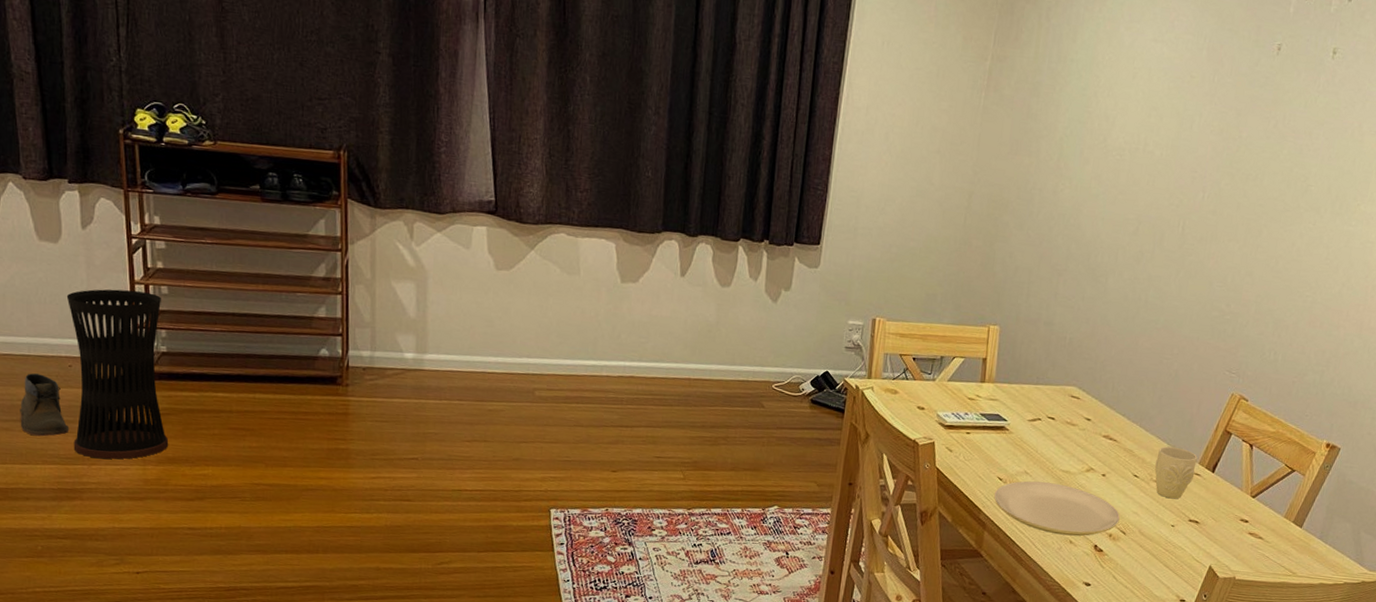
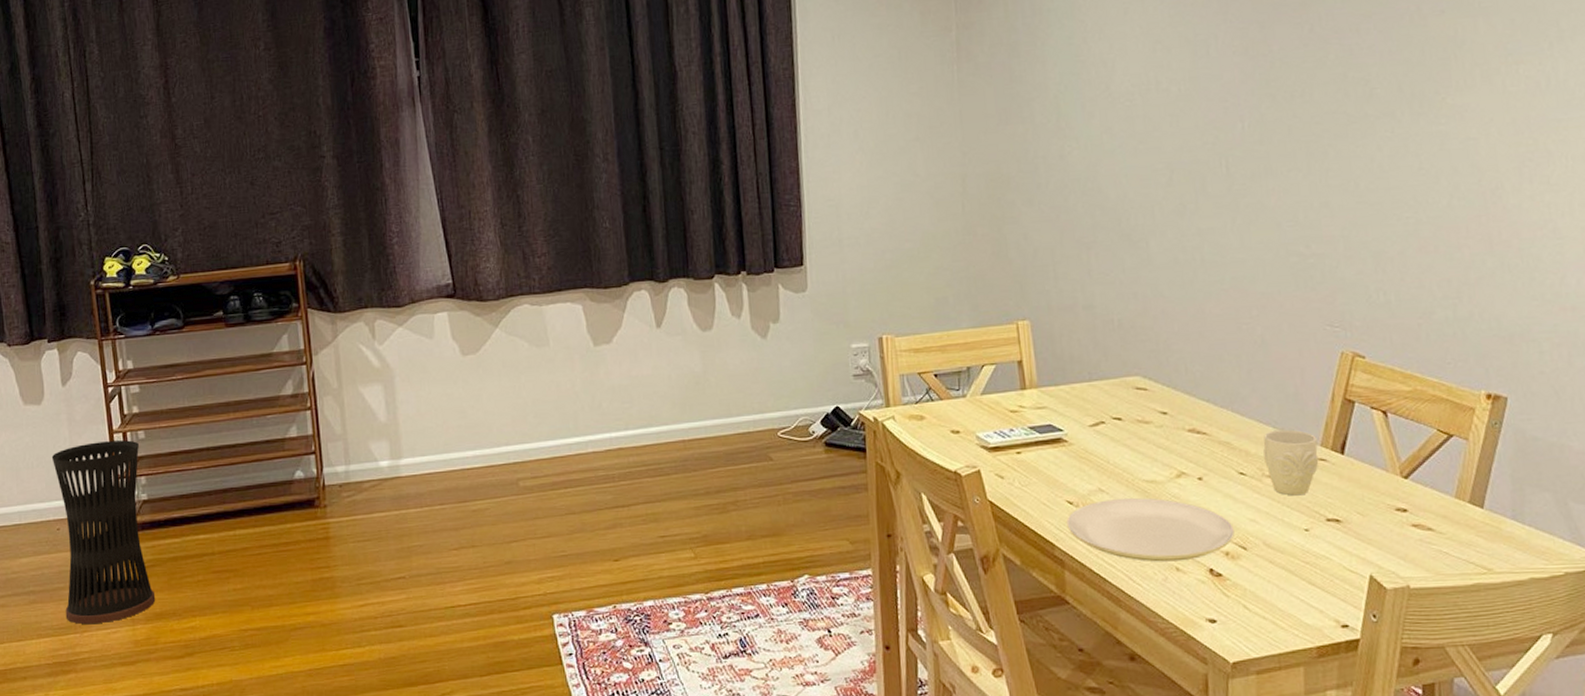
boot: present [20,373,70,437] -> none [14,542,61,609]

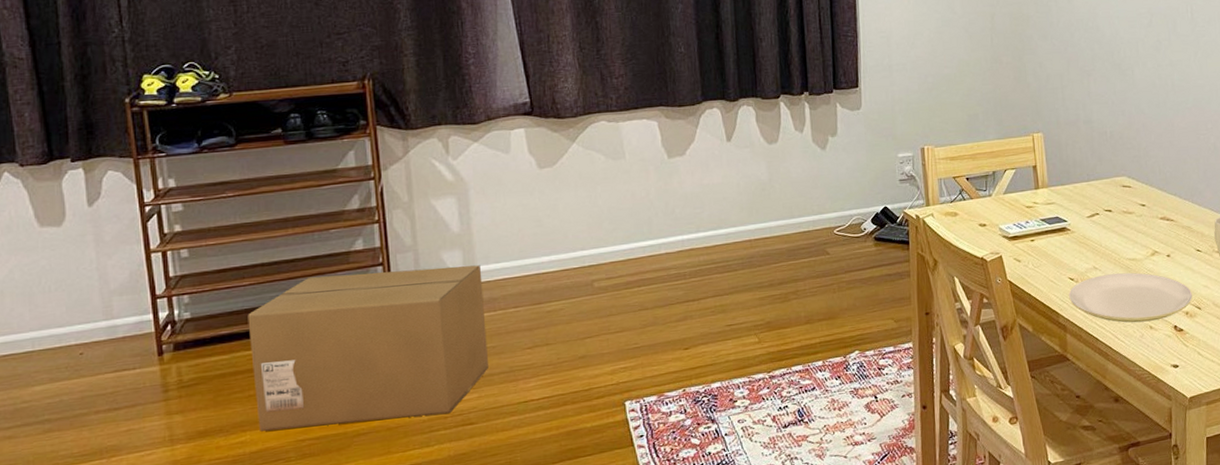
umbrella stand: present [51,440,156,625] -> none [74,259,199,450]
box: none [196,457,417,618] -> present [248,265,489,432]

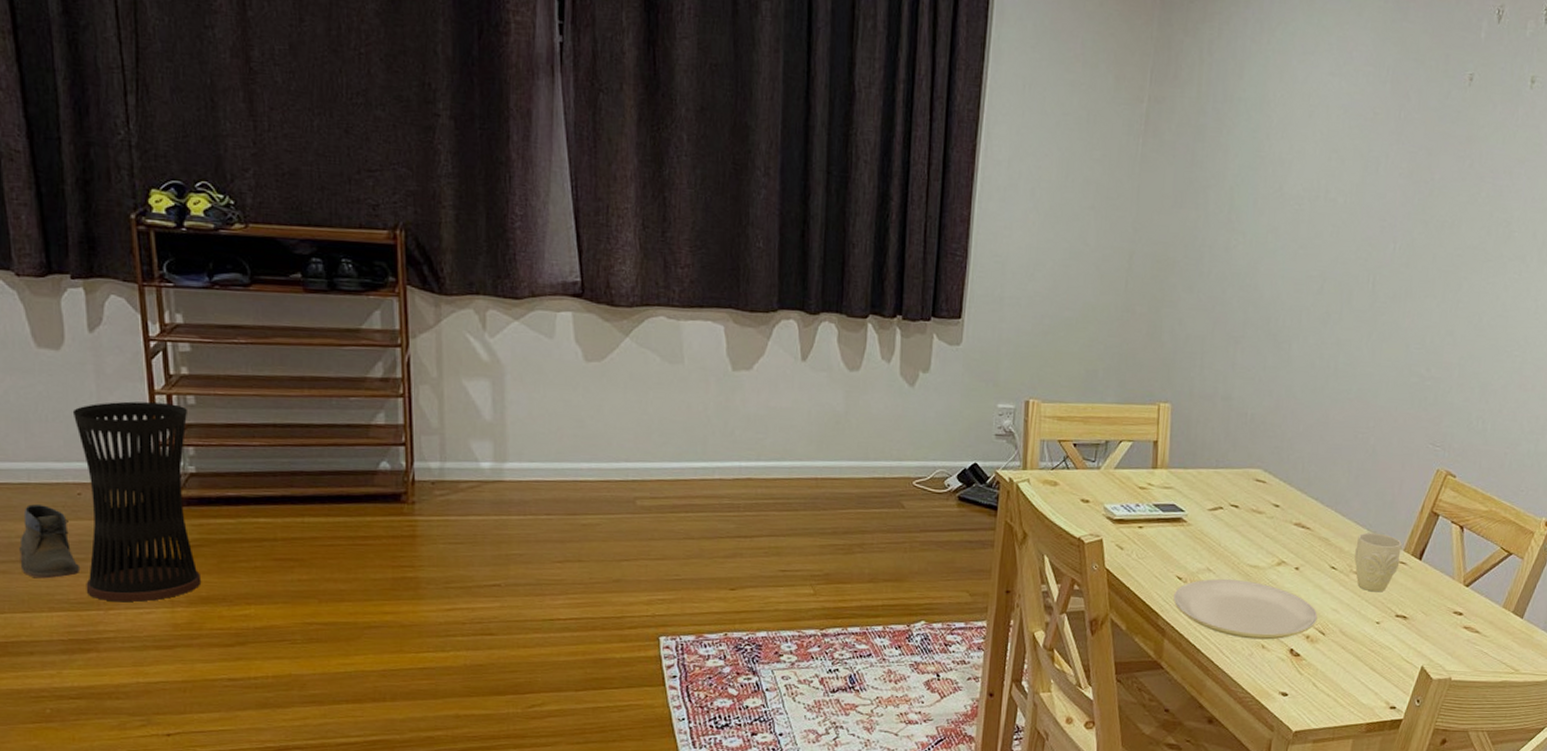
boot: none [24,369,84,439] -> present [19,504,81,579]
umbrella stand: none [74,259,199,450] -> present [72,401,202,602]
box: present [248,265,489,432] -> none [257,448,515,619]

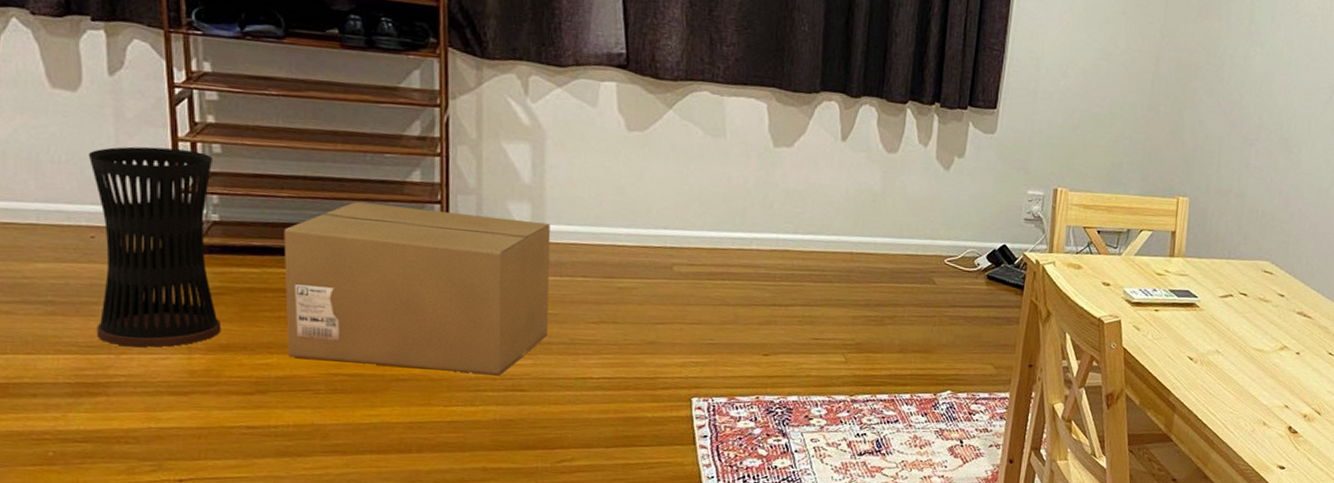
boot: present [19,504,81,579] -> none [25,245,91,321]
box: none [257,448,515,619] -> present [283,202,551,375]
plate: present [1173,579,1318,640] -> none [1184,360,1315,418]

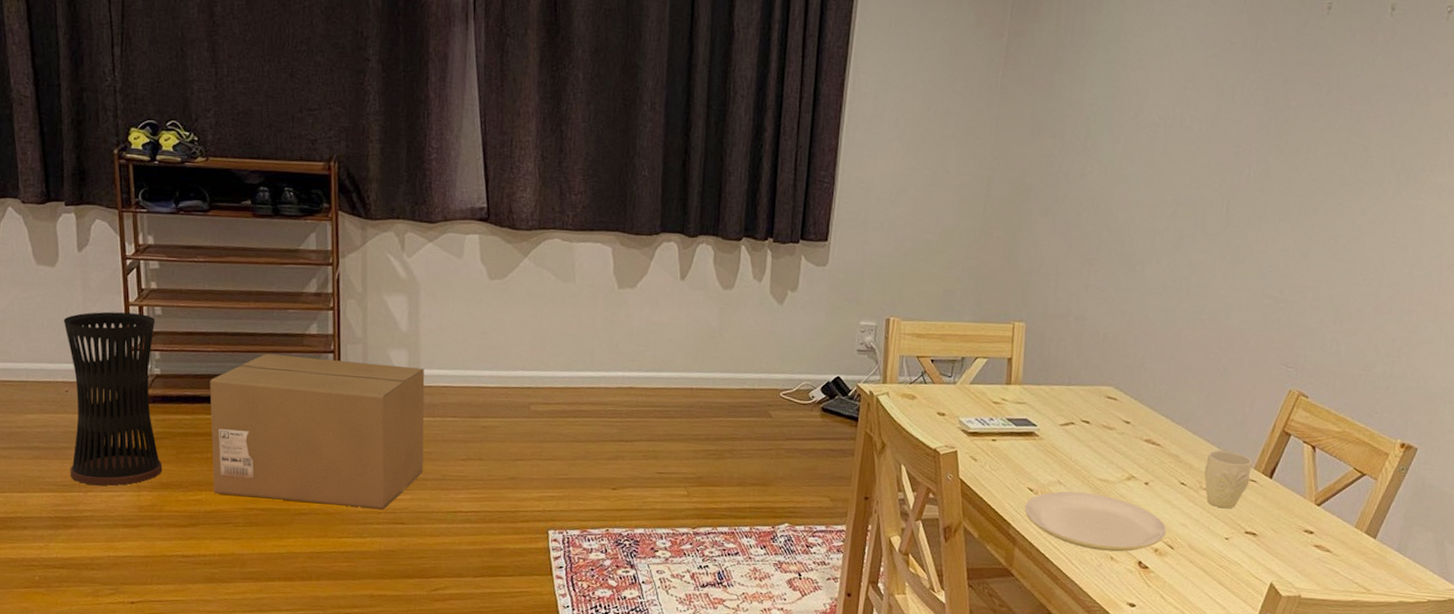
plate: none [1184,360,1315,418] -> present [1024,491,1166,552]

